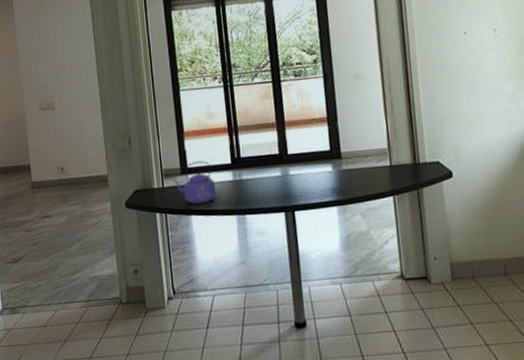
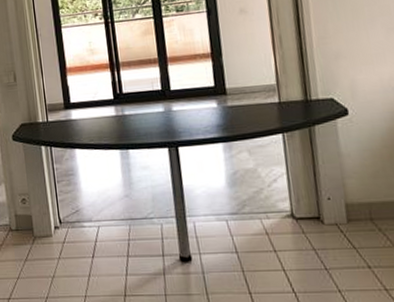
kettle: present [172,160,217,205] -> none [56,96,100,139]

